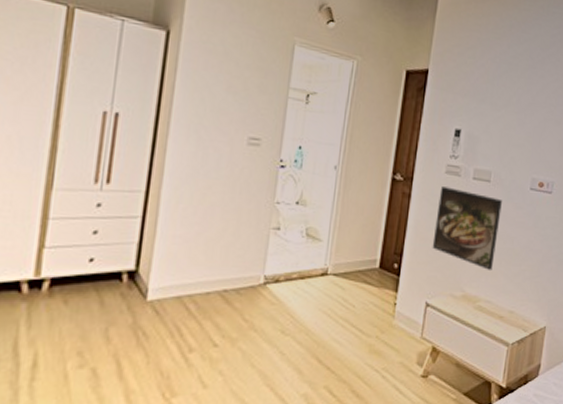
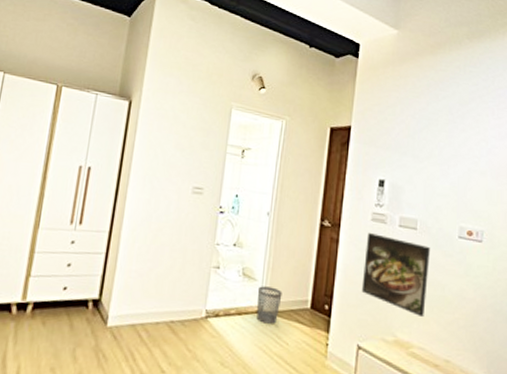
wastebasket: none [321,247,350,287] -> present [256,286,282,324]

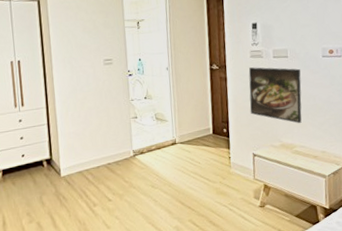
wastebasket: present [256,286,282,324] -> none [169,123,190,152]

